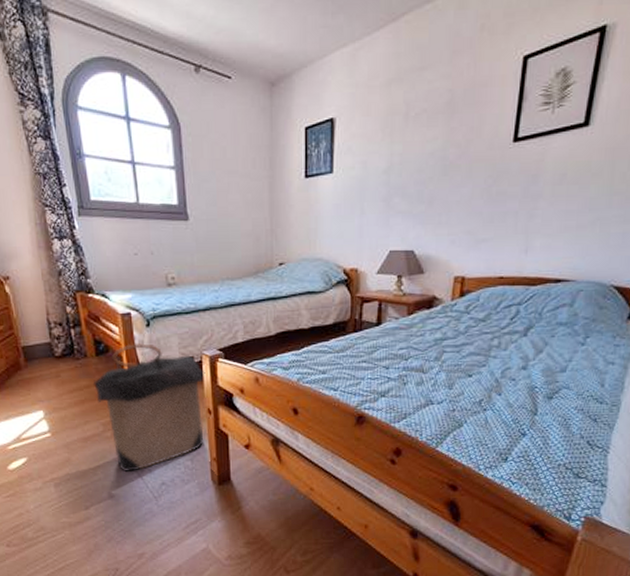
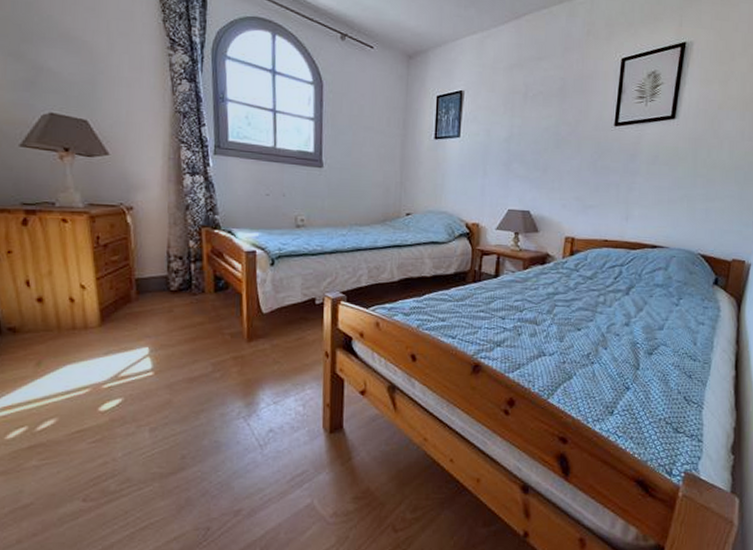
laundry hamper: present [92,343,205,473] -> none [207,282,326,418]

